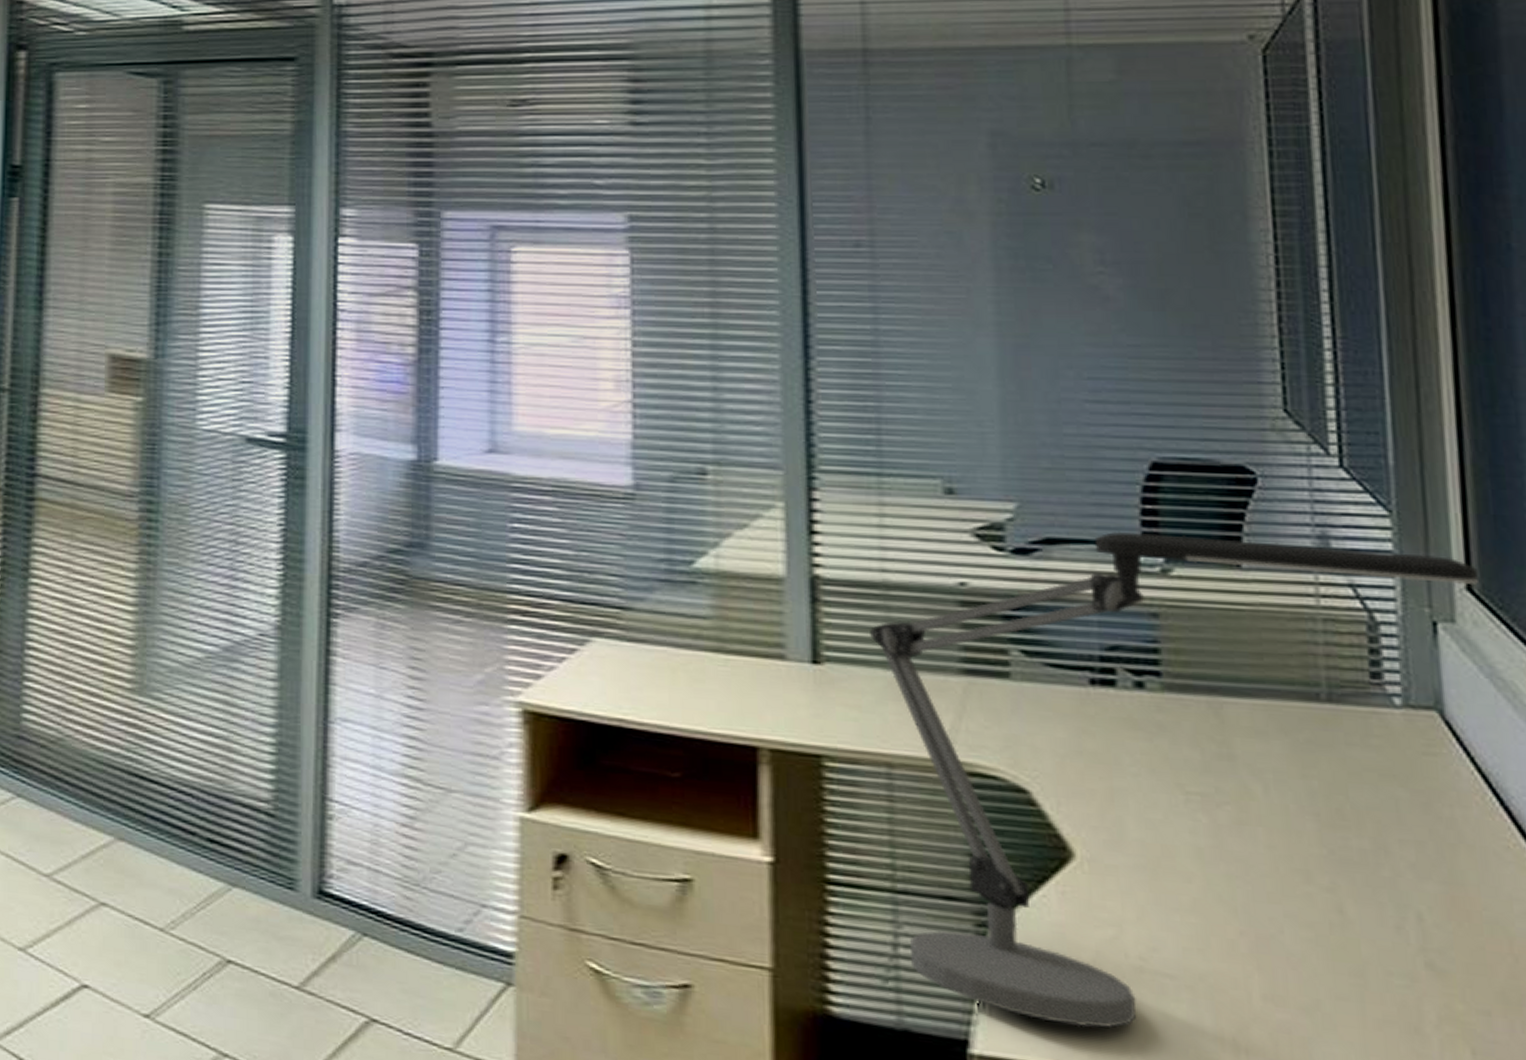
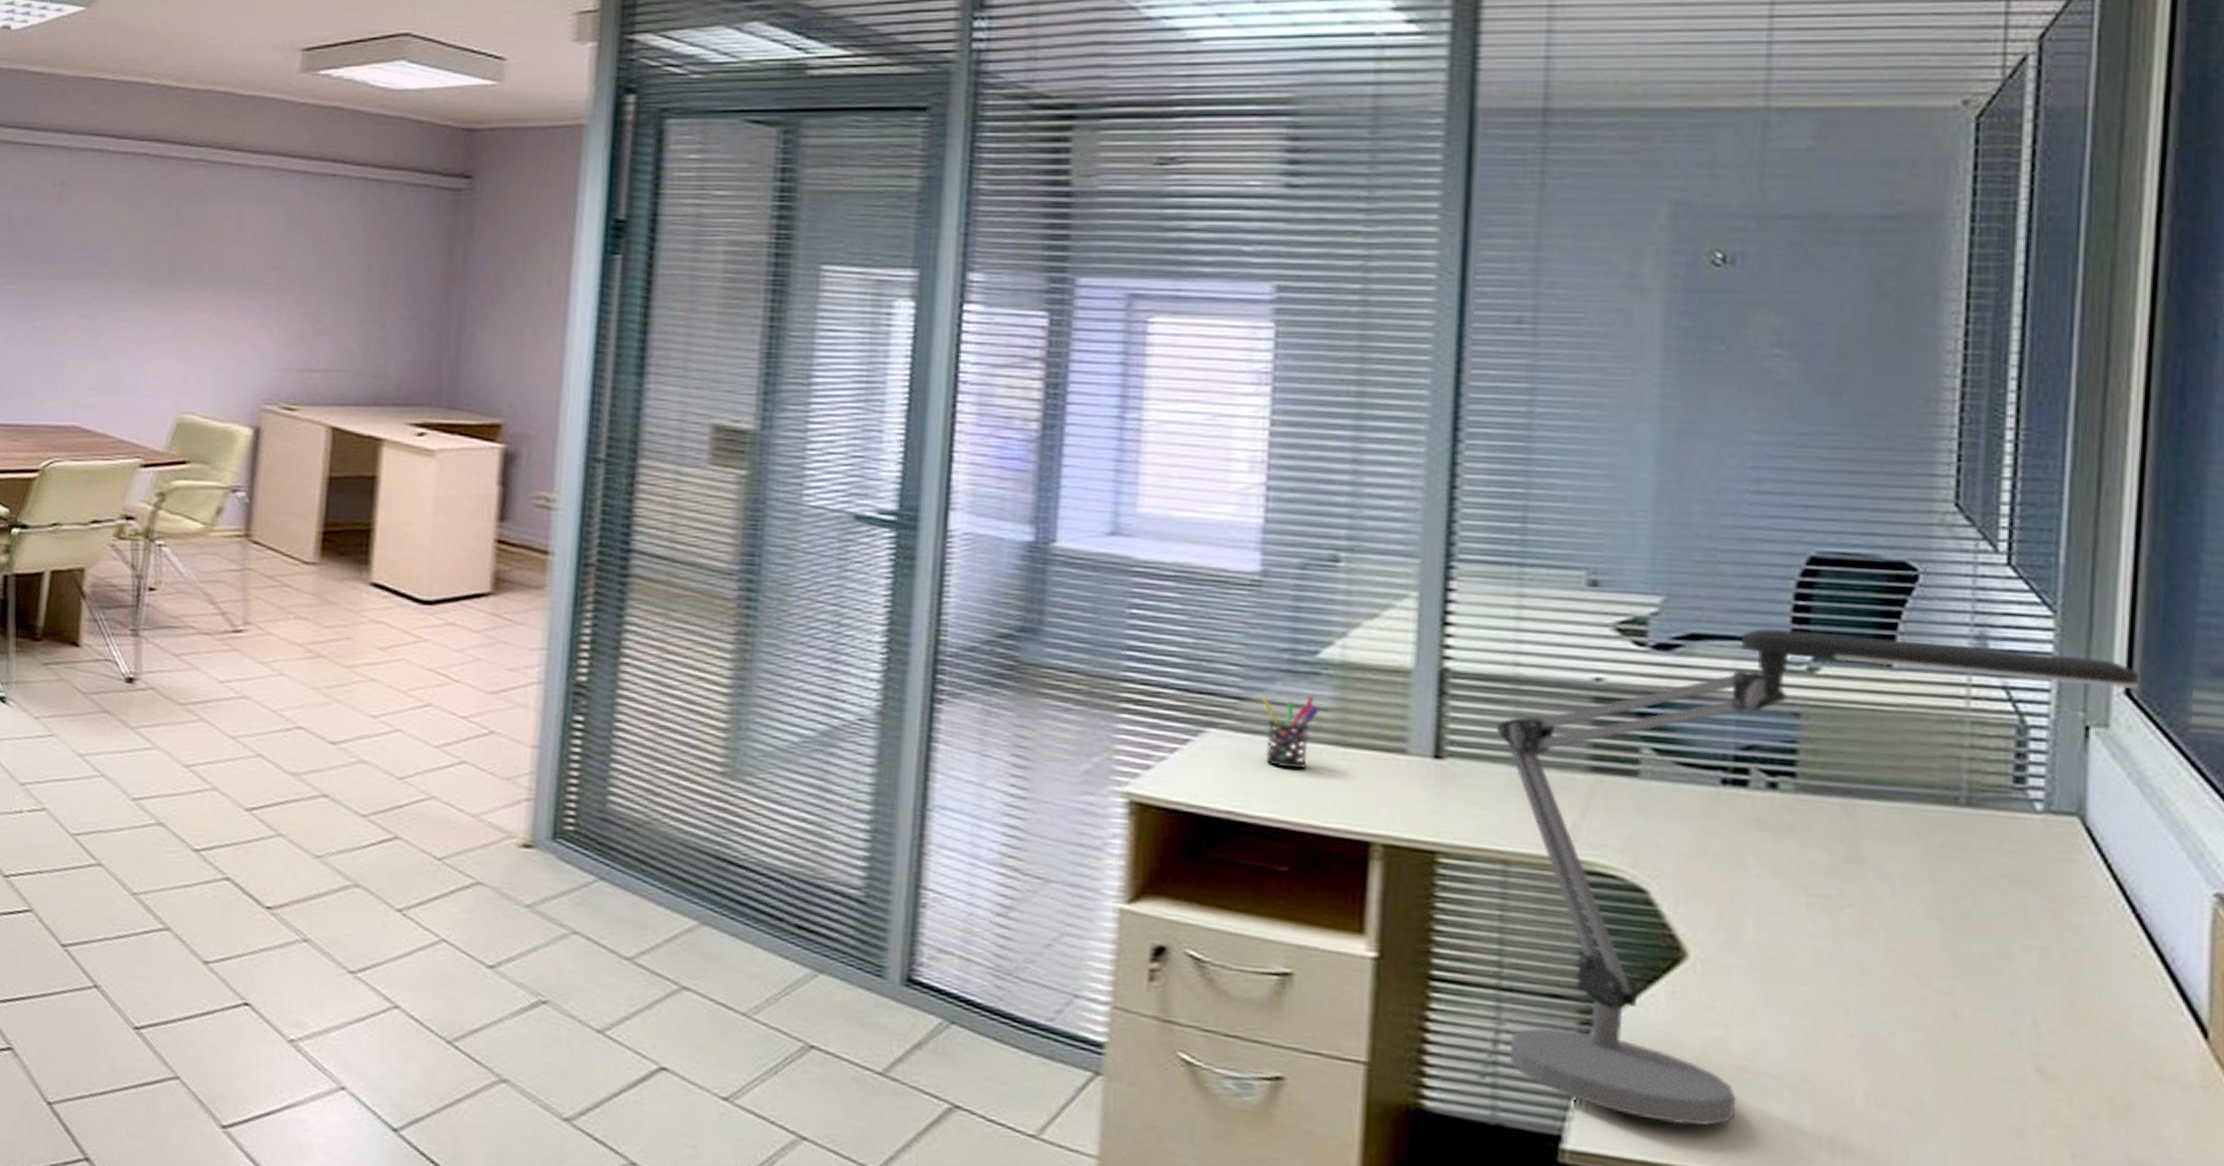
pen holder: none [642,604,699,676] -> present [1261,695,1319,769]

